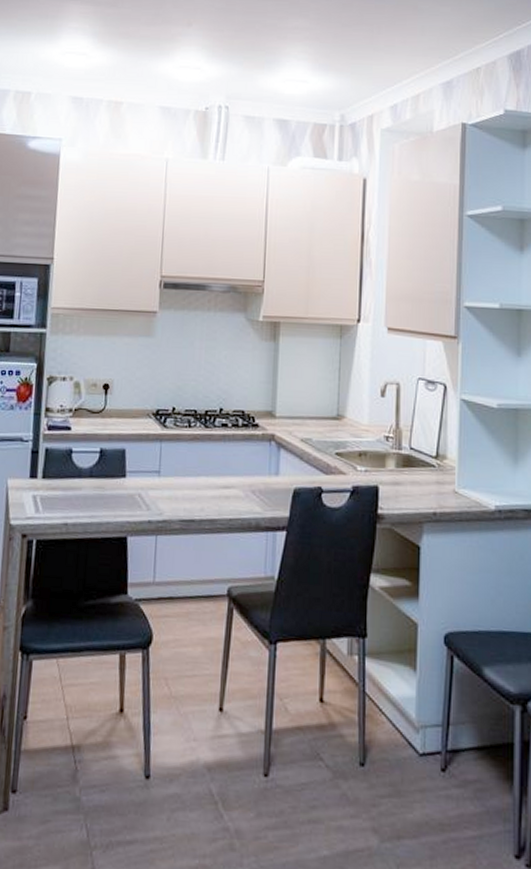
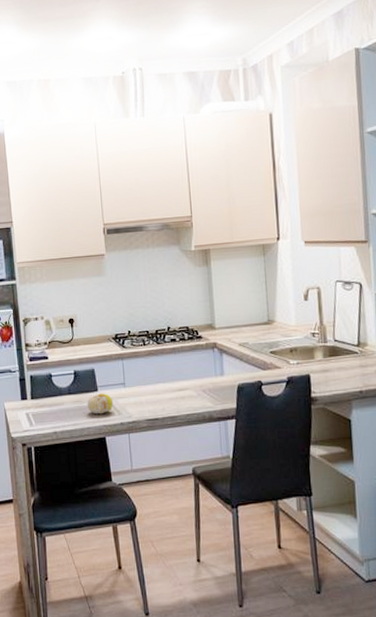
fruit: none [110,480,143,507] -> present [87,393,114,415]

